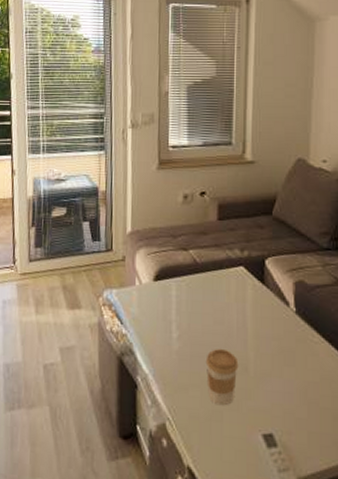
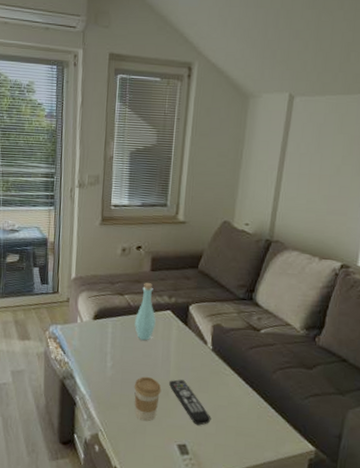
bottle: none [203,234,227,304] -> present [135,283,156,341]
remote control: none [246,351,301,409] -> present [168,379,211,426]

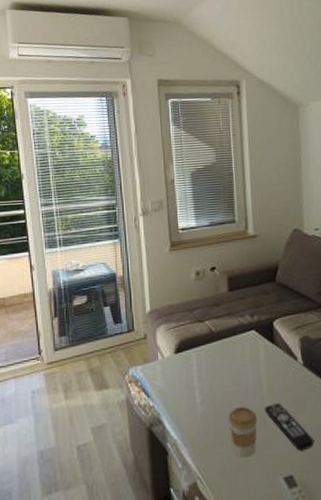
bottle: present [135,283,156,341] -> none [219,304,242,368]

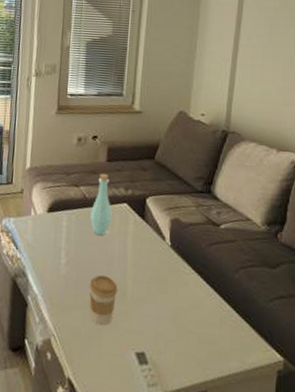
bottle: none [219,304,242,368] -> present [90,174,112,236]
remote control: present [264,403,315,451] -> none [125,278,171,331]

